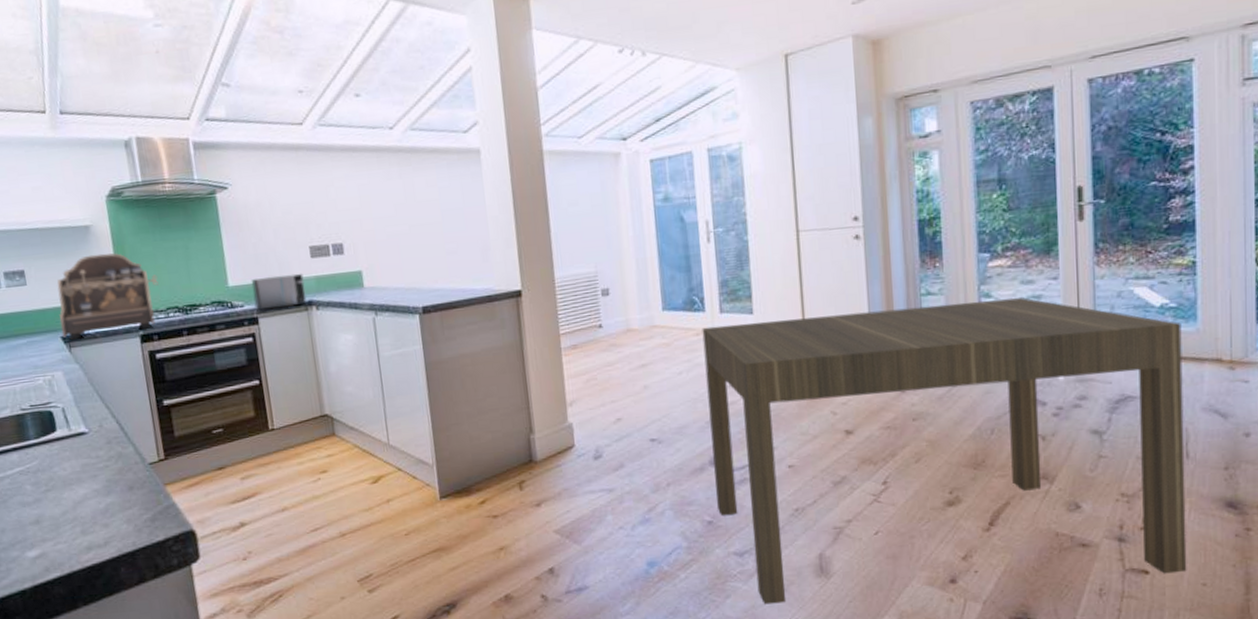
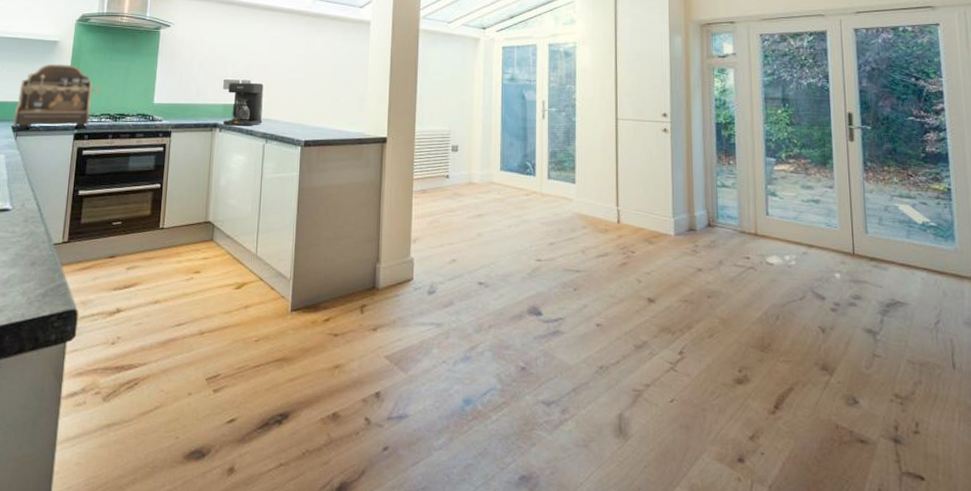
toaster: present [251,273,307,310] -> none [171,99,214,126]
coffee maker: none [316,245,367,302] -> present [223,82,264,126]
dining table: present [702,297,1187,605] -> none [530,189,960,484]

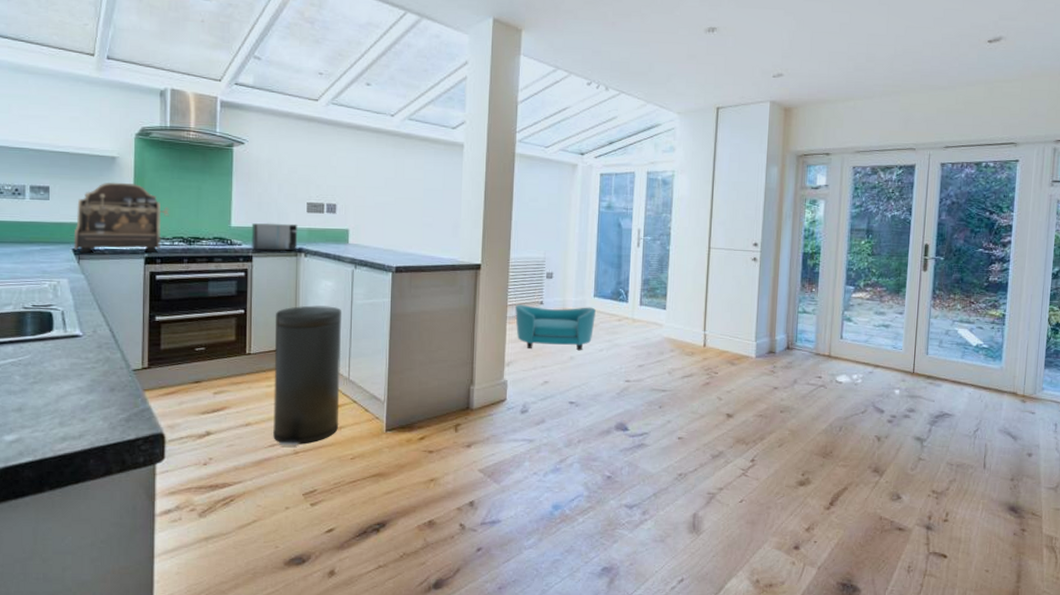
toaster: none [171,99,214,126] -> present [251,222,298,251]
pedal bin: none [180,179,252,325] -> present [273,305,342,446]
coffee maker: present [223,82,264,126] -> none [308,205,351,251]
dog bed: none [421,179,502,227] -> present [515,305,596,351]

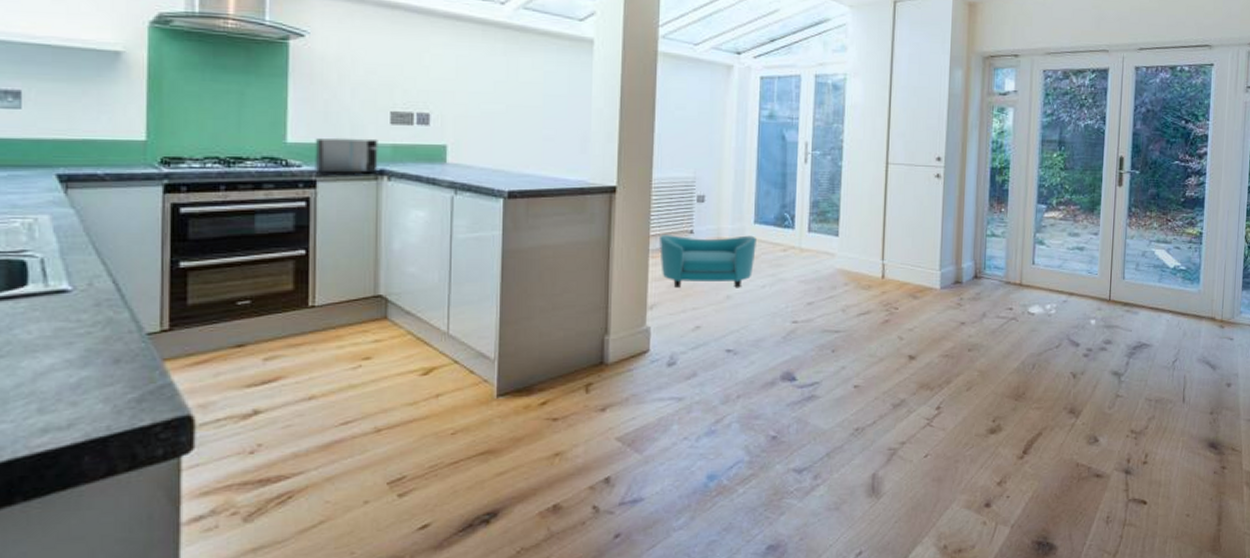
spice rack: present [73,182,169,253] -> none [58,84,199,179]
pedal bin: present [273,305,342,446] -> none [347,242,439,422]

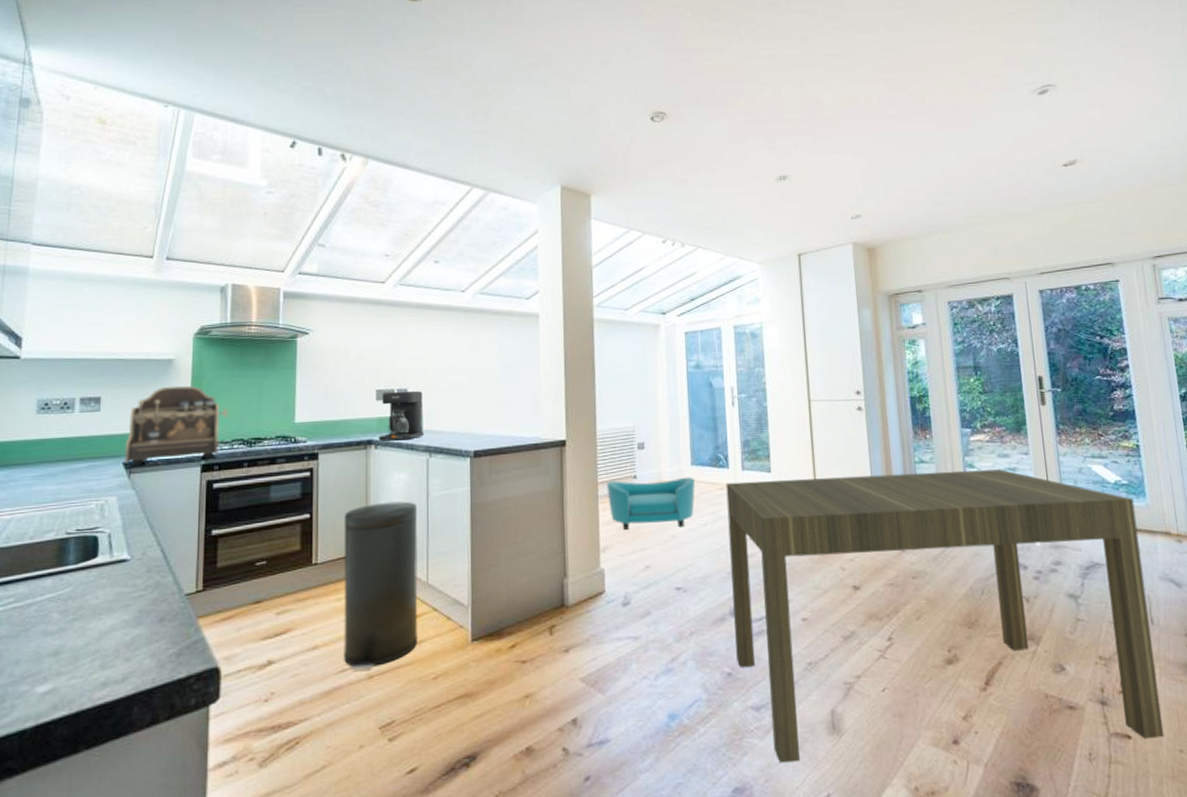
spice rack: none [58,84,199,179] -> present [124,385,228,466]
toaster: present [315,137,378,173] -> none [317,414,367,446]
pedal bin: none [347,242,439,422] -> present [344,501,419,669]
coffee maker: none [393,115,449,173] -> present [379,390,425,442]
dining table: none [782,244,1188,523] -> present [725,469,1165,763]

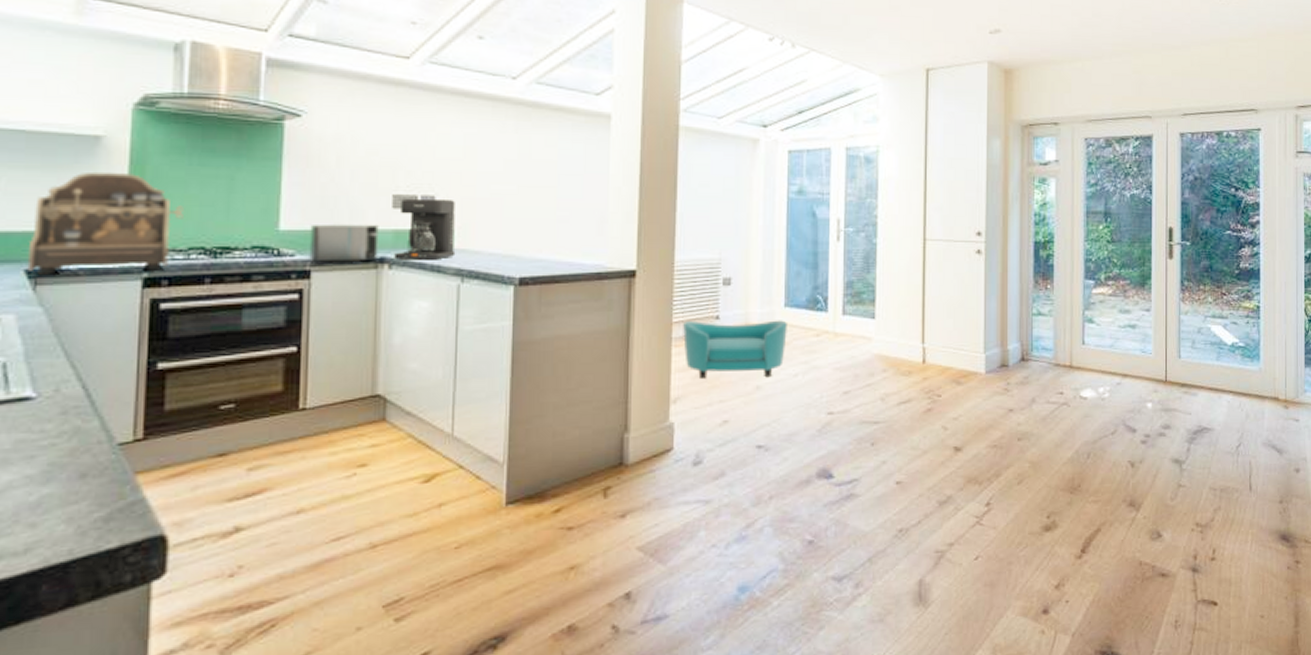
toaster: none [317,414,367,446] -> present [309,223,379,262]
pedal bin: present [344,501,419,669] -> none [339,335,443,538]
dining table: present [725,469,1165,763] -> none [819,325,1249,637]

